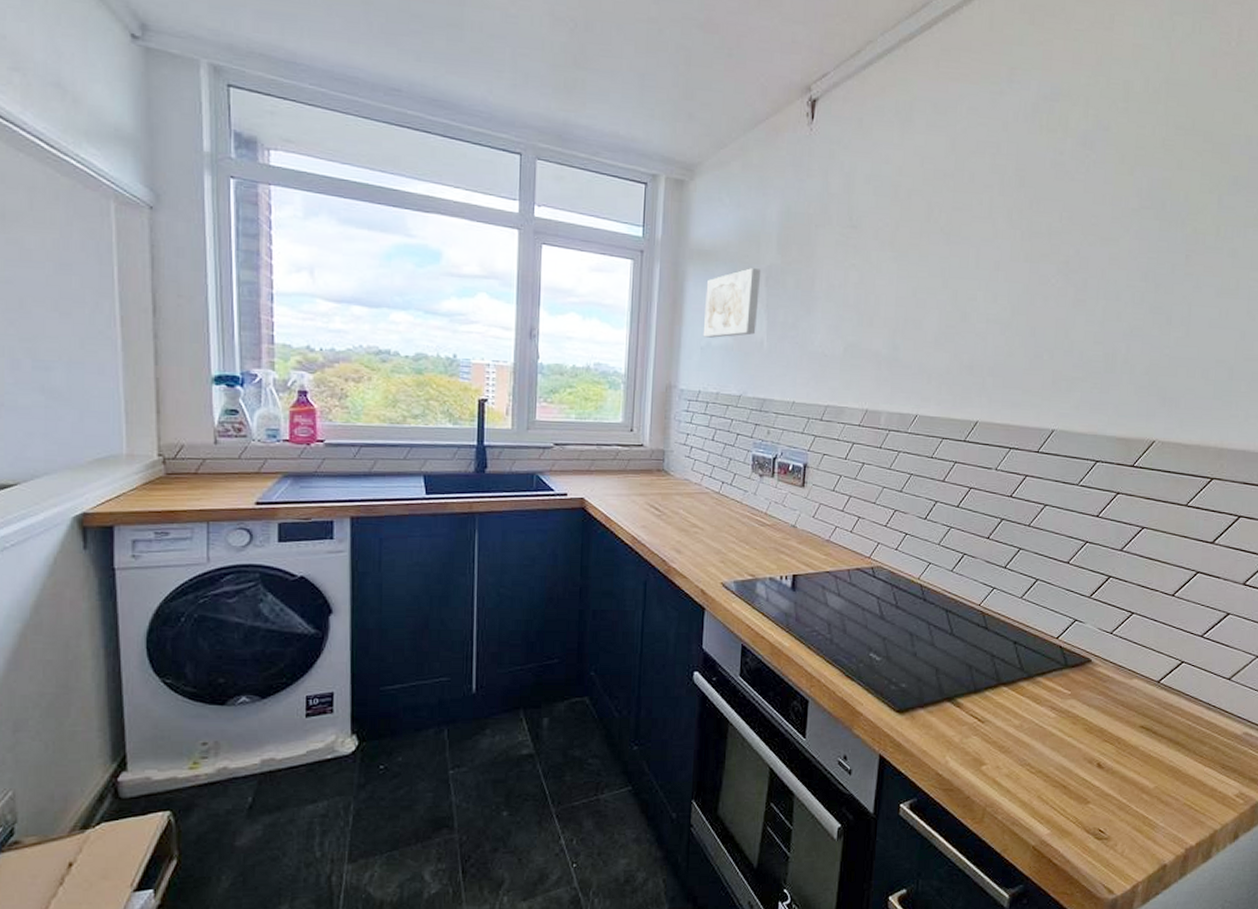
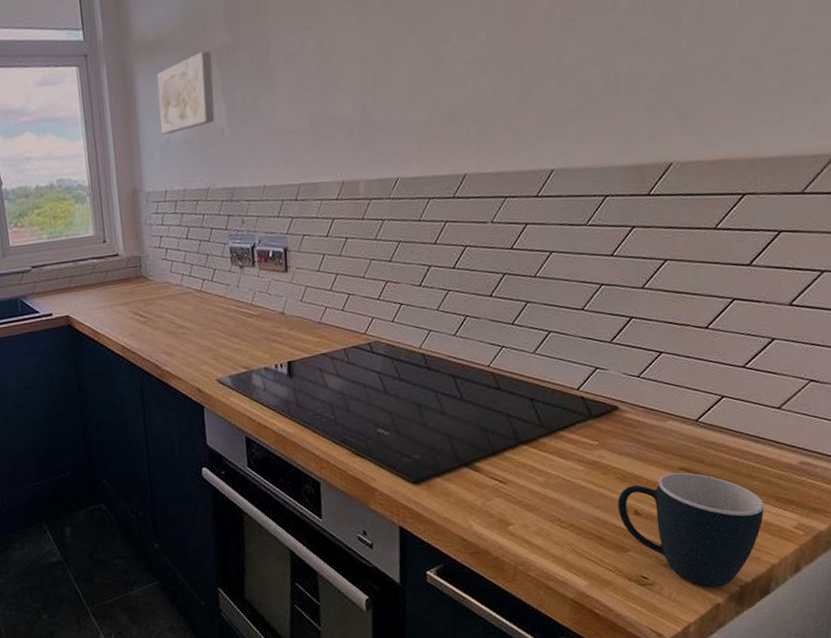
mug: none [1083,730,1211,848] -> present [618,472,764,588]

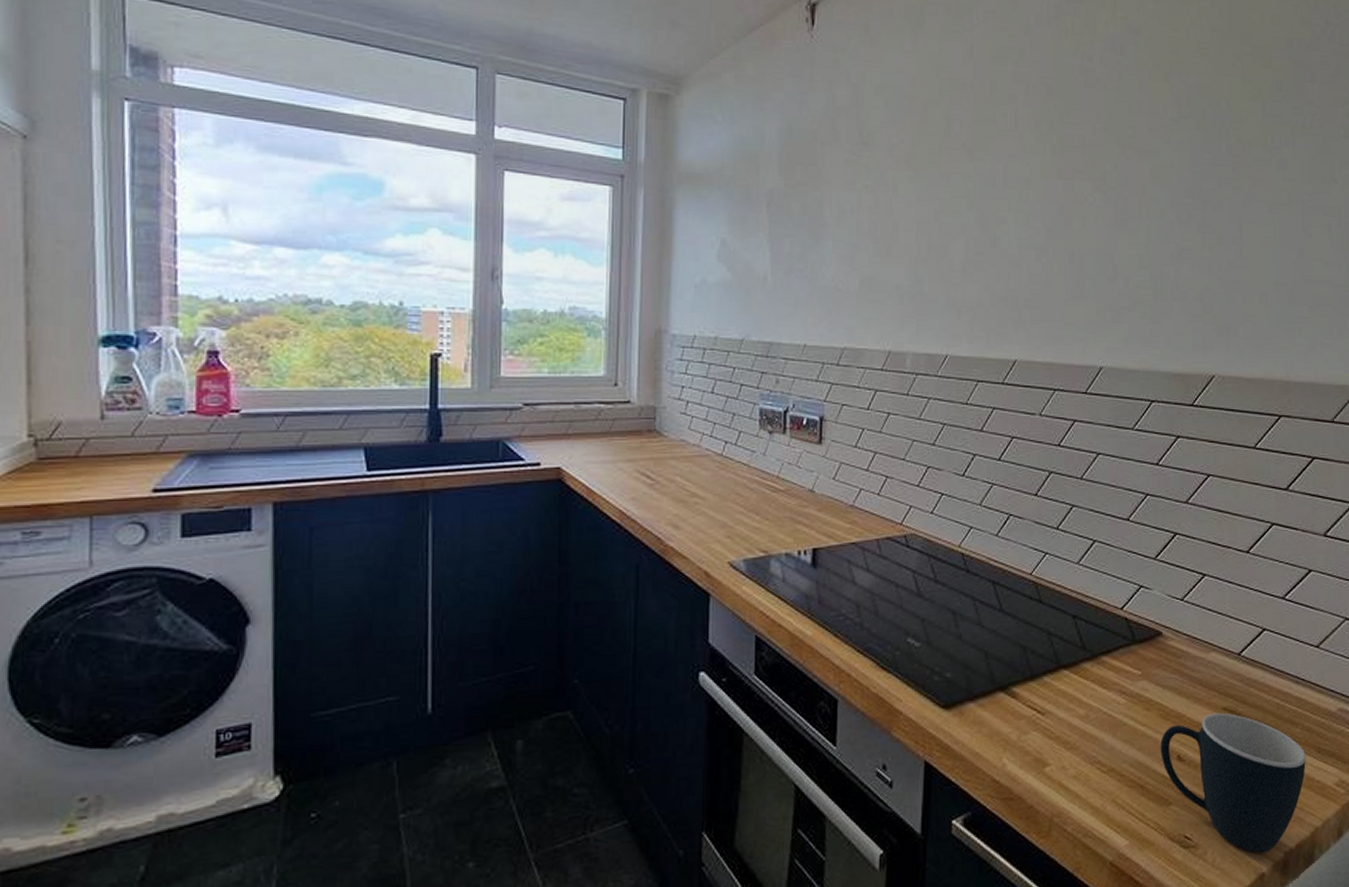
wall art: present [157,51,215,134] -> none [696,193,762,274]

